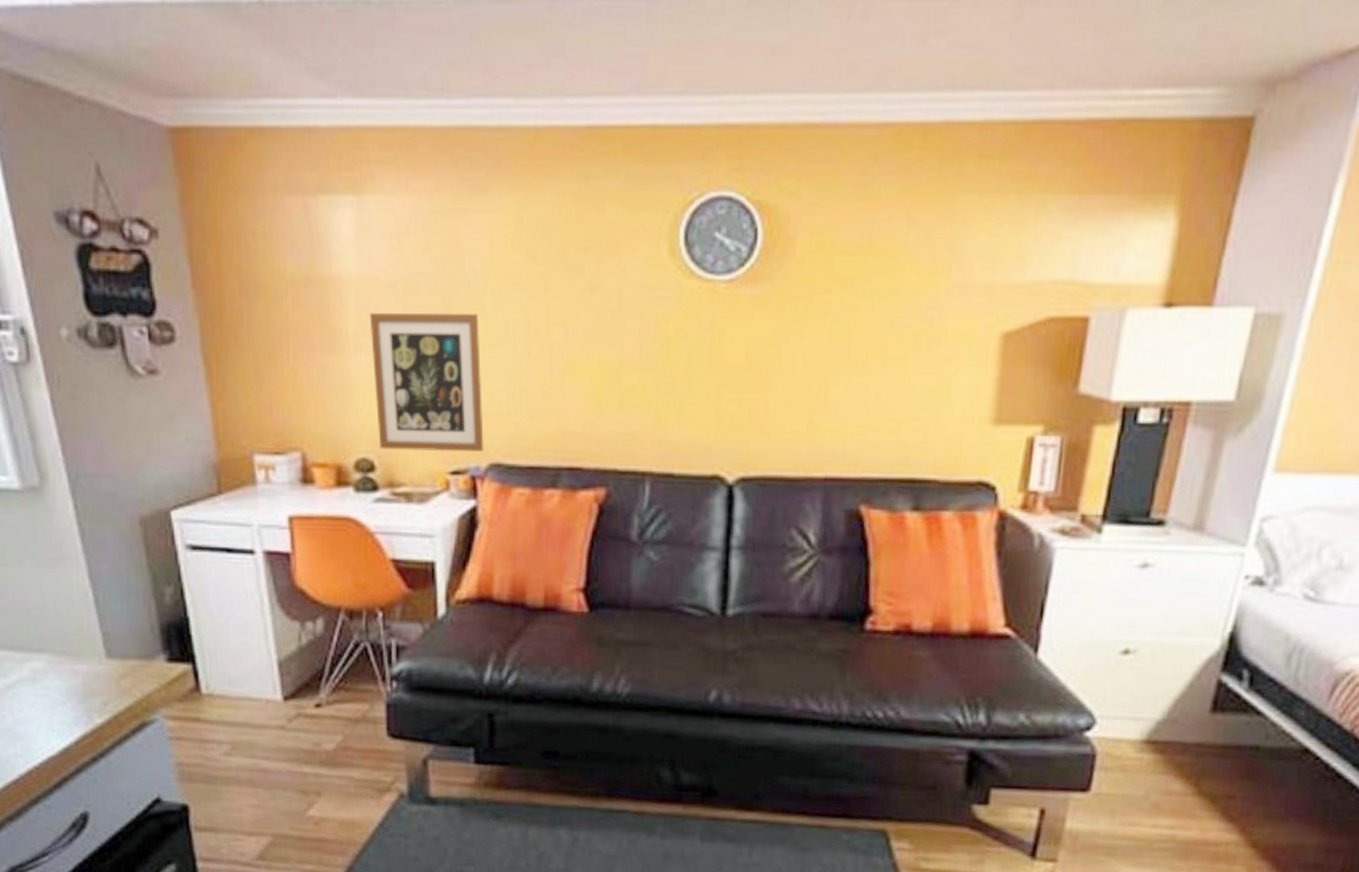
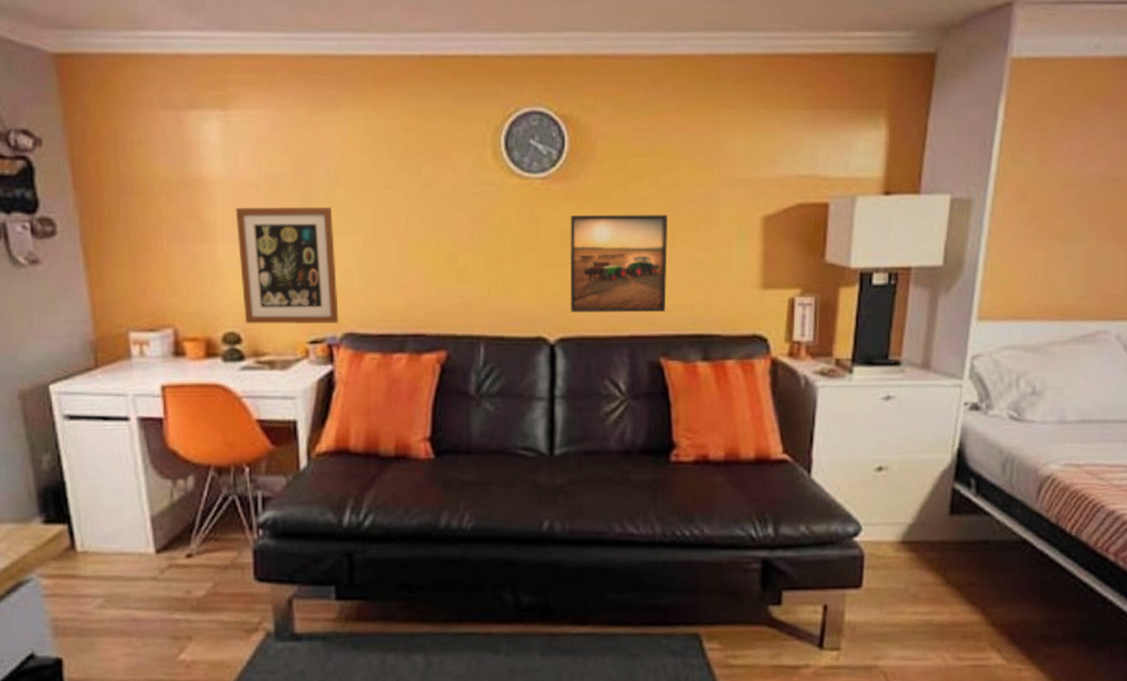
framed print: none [754,328,882,449] -> present [569,215,668,313]

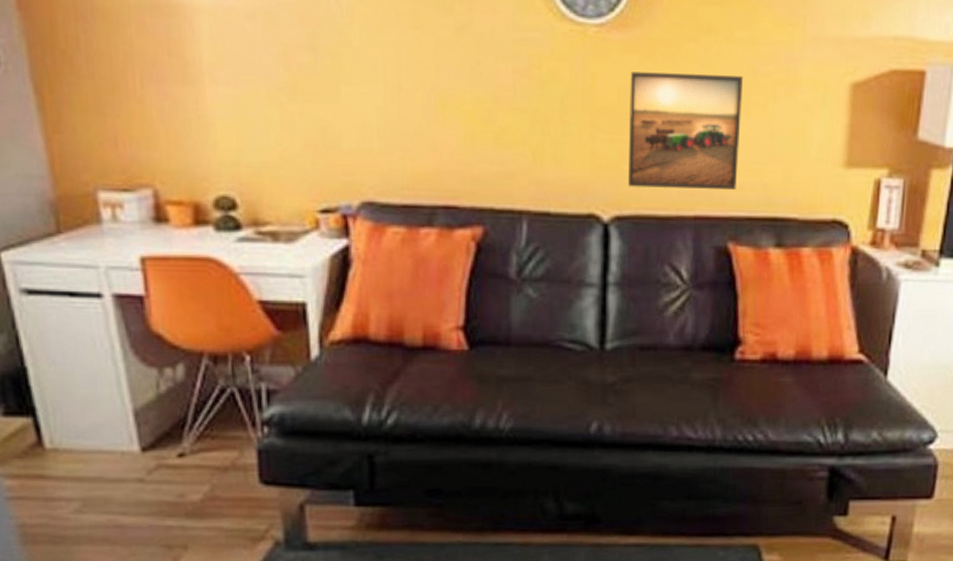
wall art: present [235,206,339,325] -> none [225,44,355,190]

